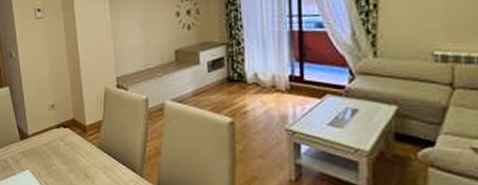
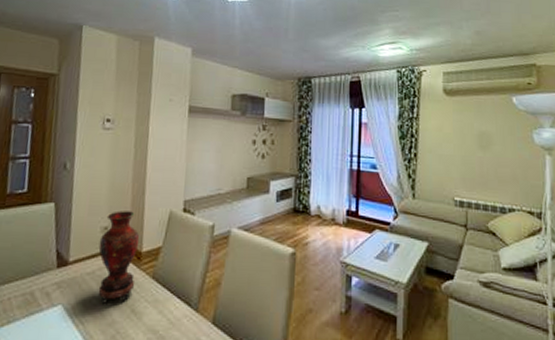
vase: none [49,90,85,169] -> present [98,211,140,304]

